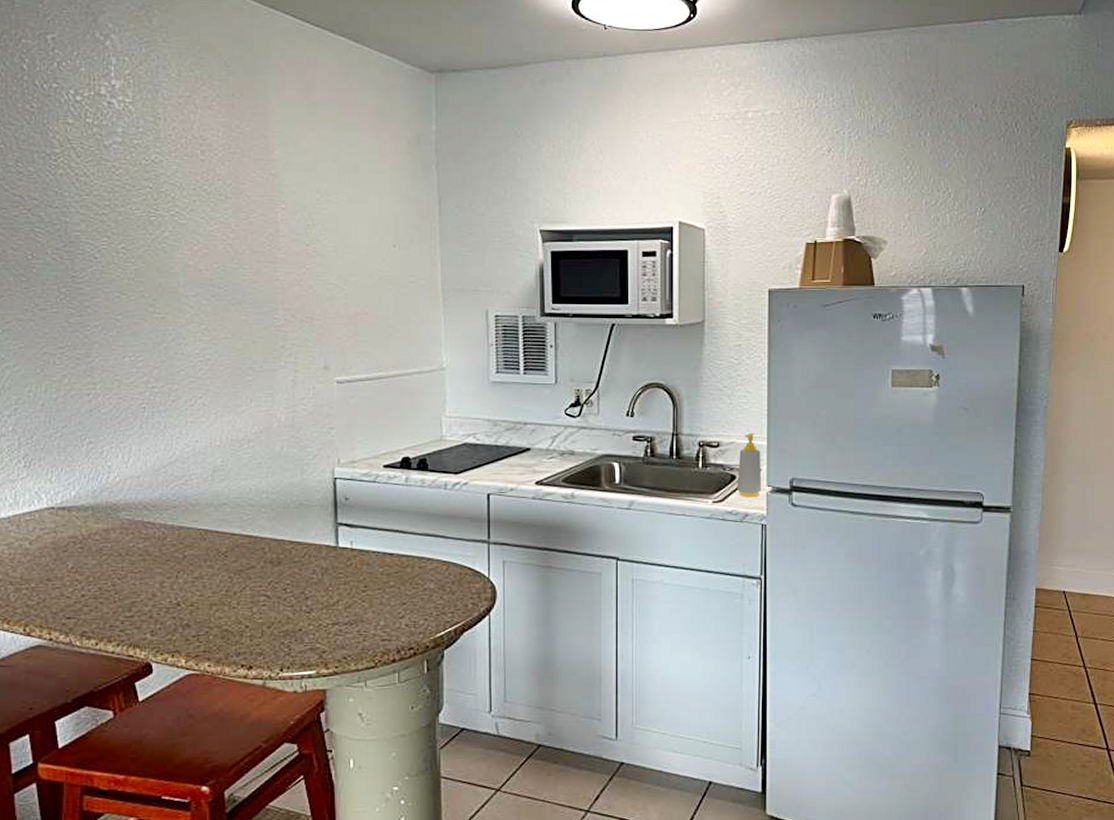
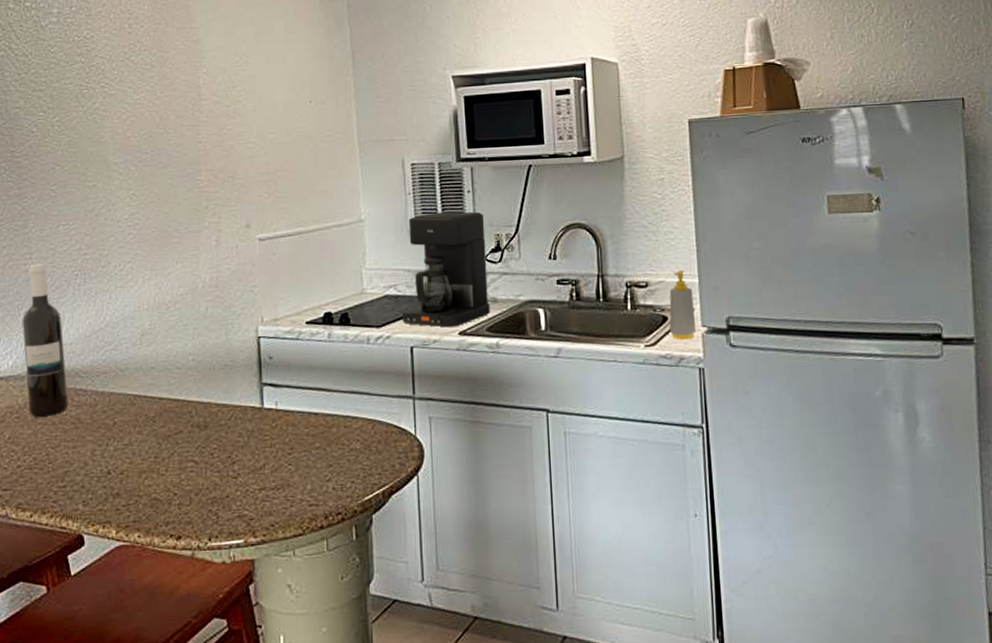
wine bottle: none [85,394,135,548] -> present [22,263,68,417]
coffee maker: none [480,364,567,477] -> present [402,211,490,328]

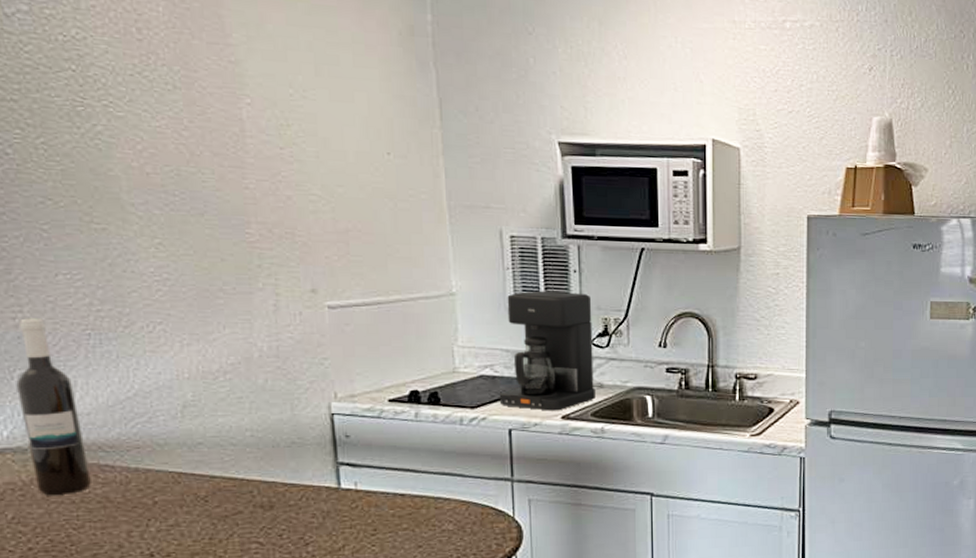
soap bottle: present [669,269,697,340] -> none [775,364,801,431]

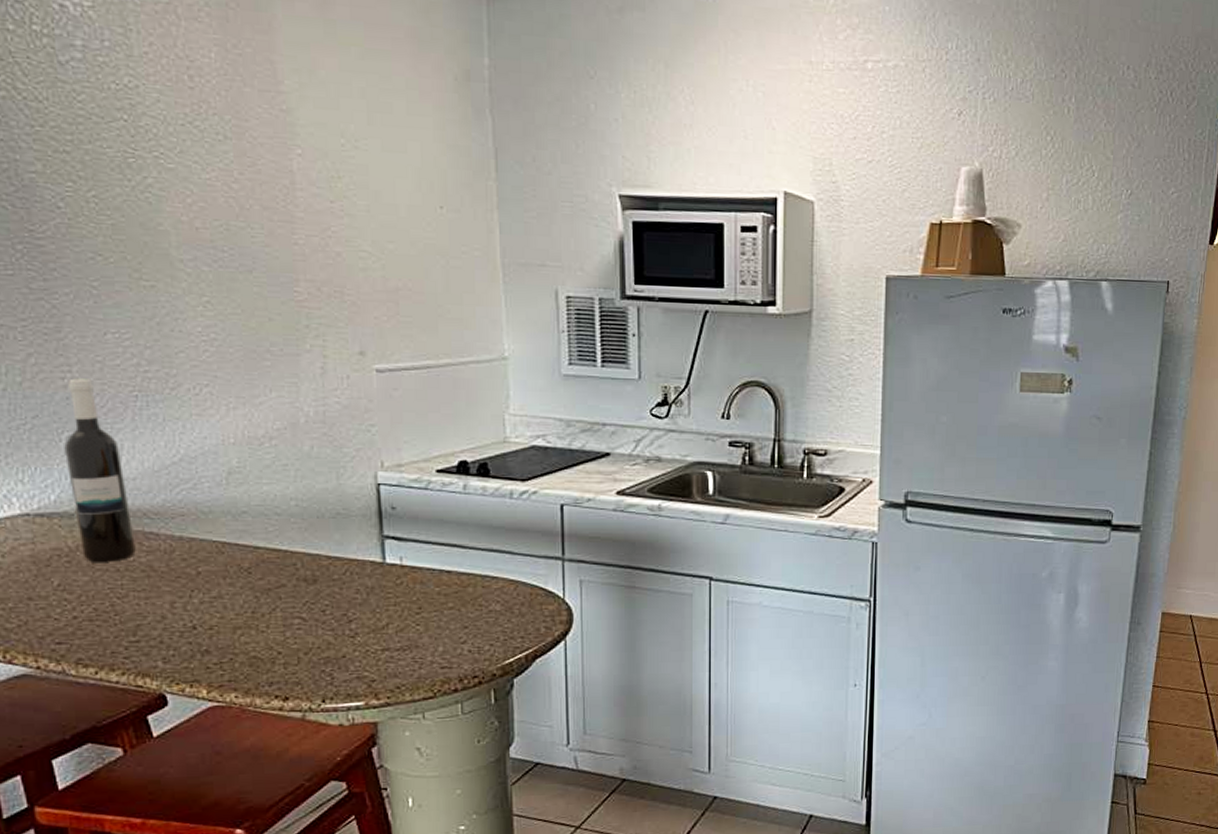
coffee maker: present [499,290,595,411] -> none [551,355,653,486]

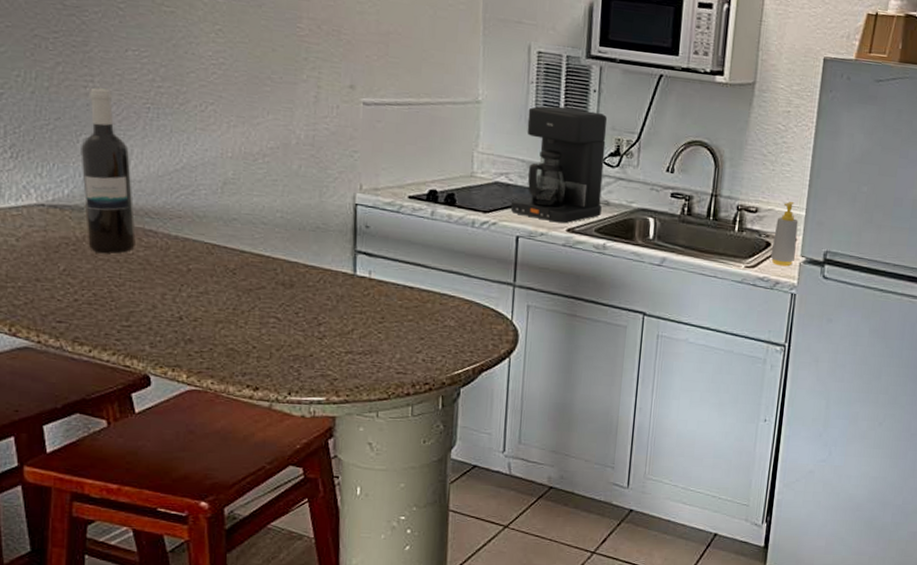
coffee maker: none [551,355,653,486] -> present [510,106,607,224]
soap bottle: none [845,439,874,513] -> present [770,201,798,267]

